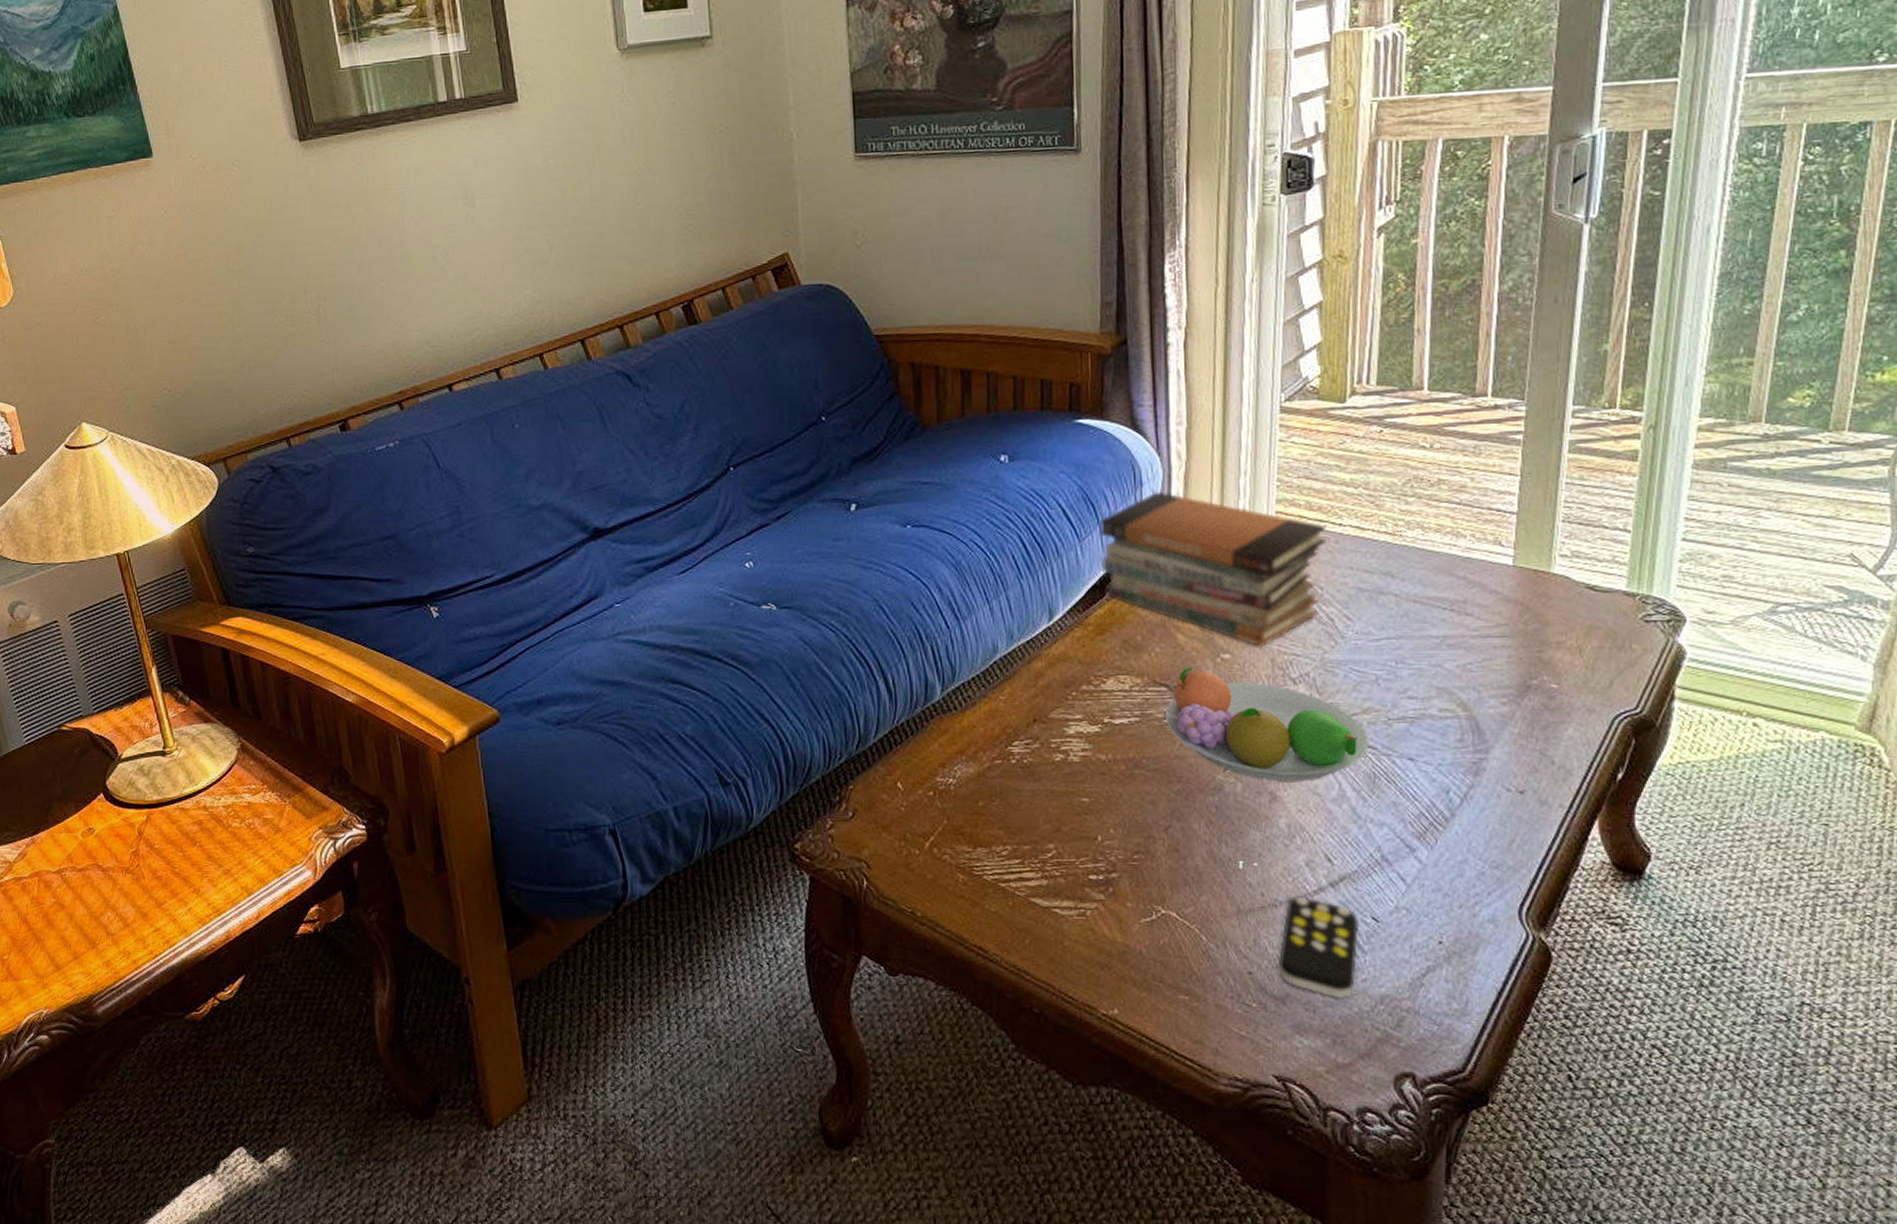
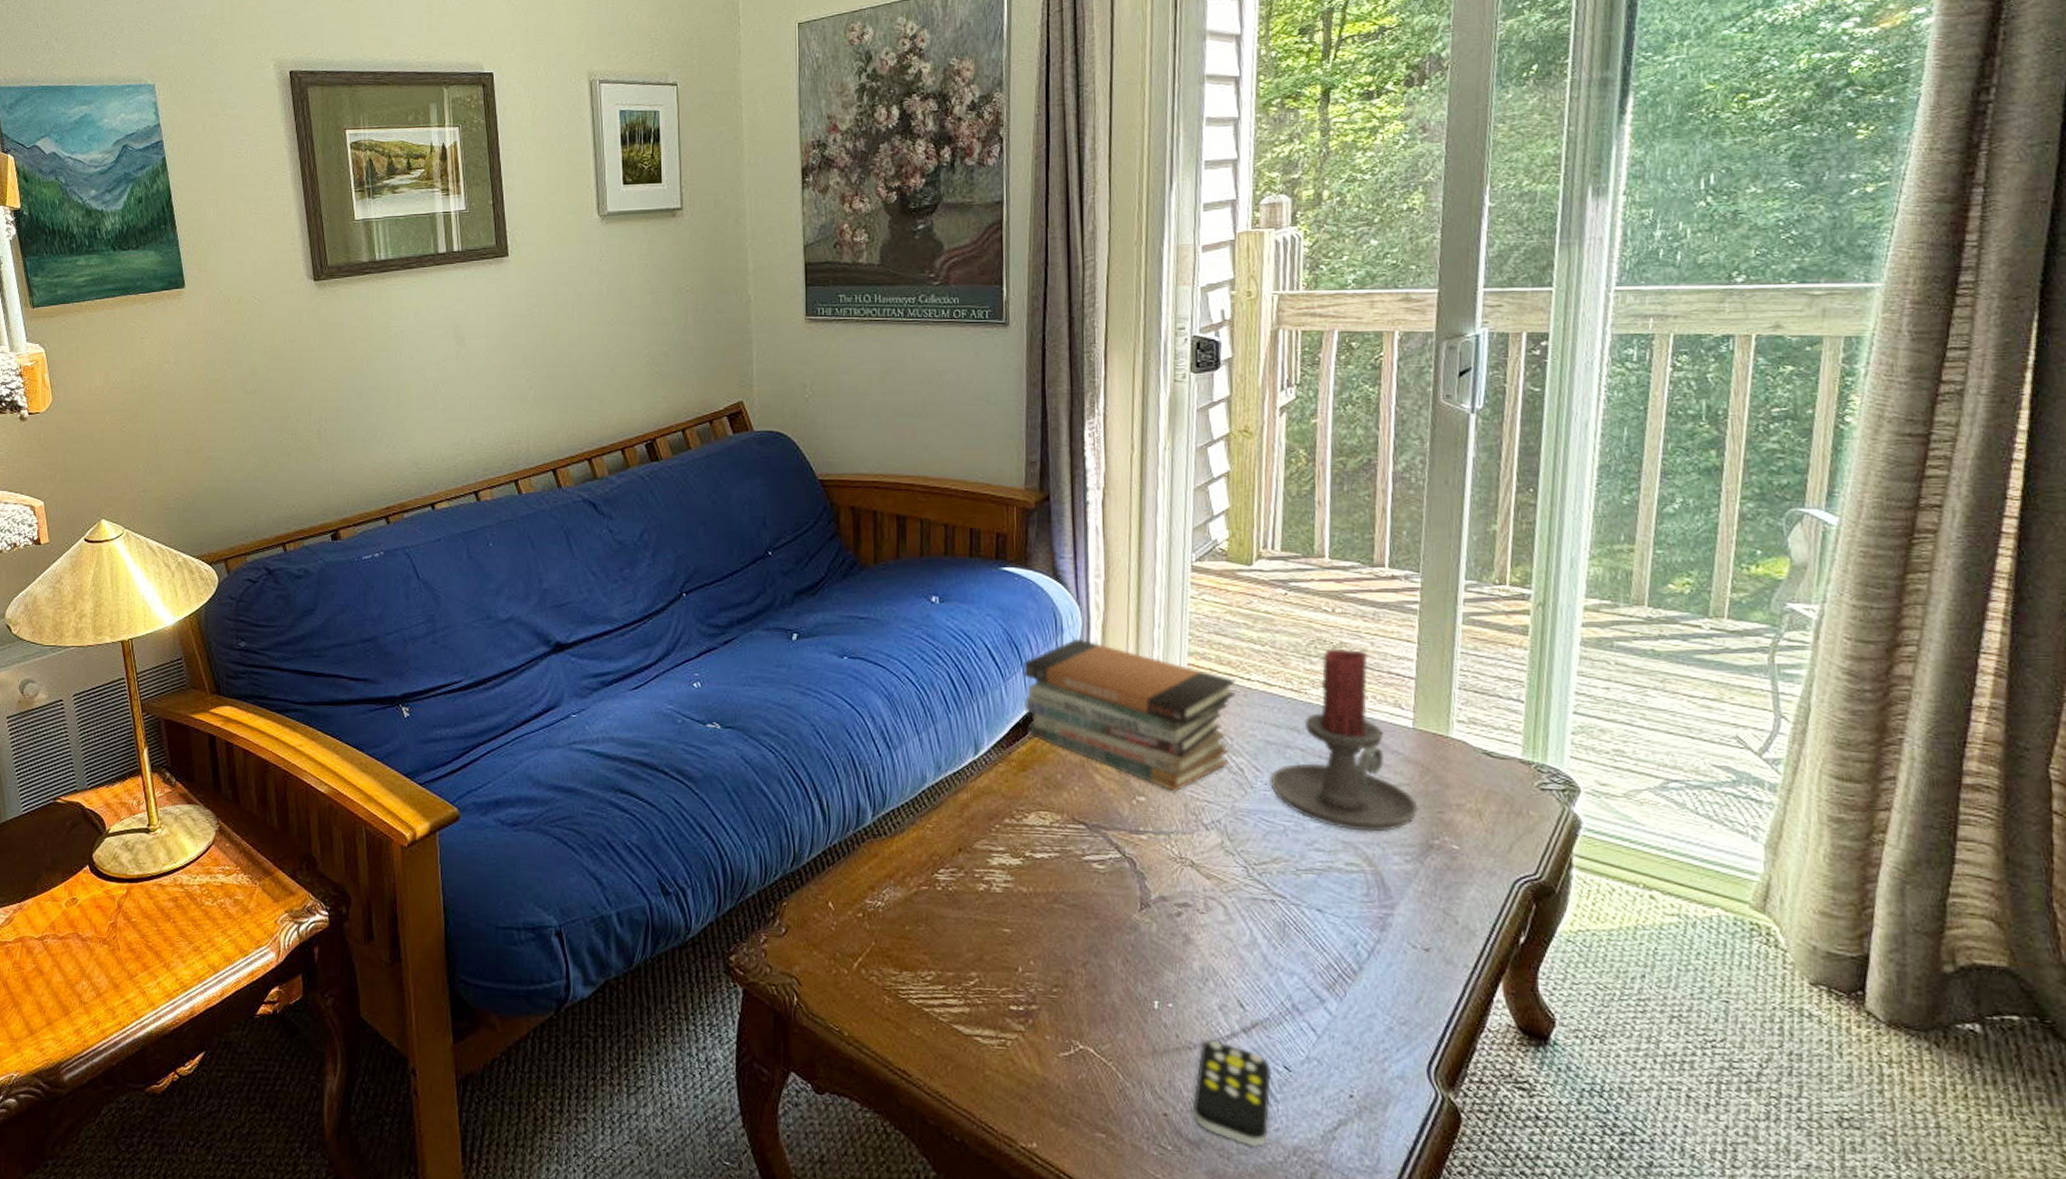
fruit bowl: present [1166,667,1369,781] -> none [1084,807,1278,926]
candle holder: none [1361,485,1517,676] -> present [1270,648,1419,832]

